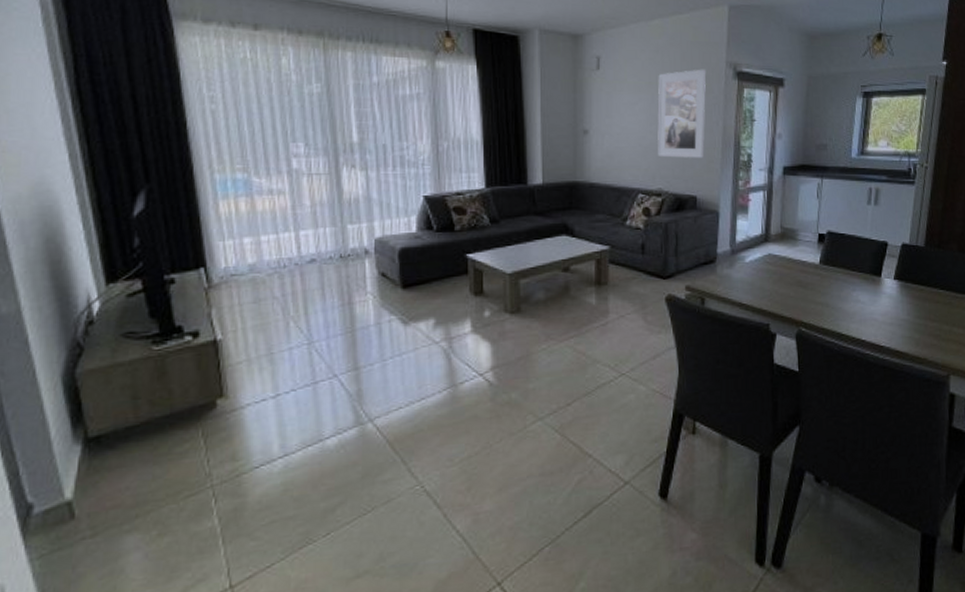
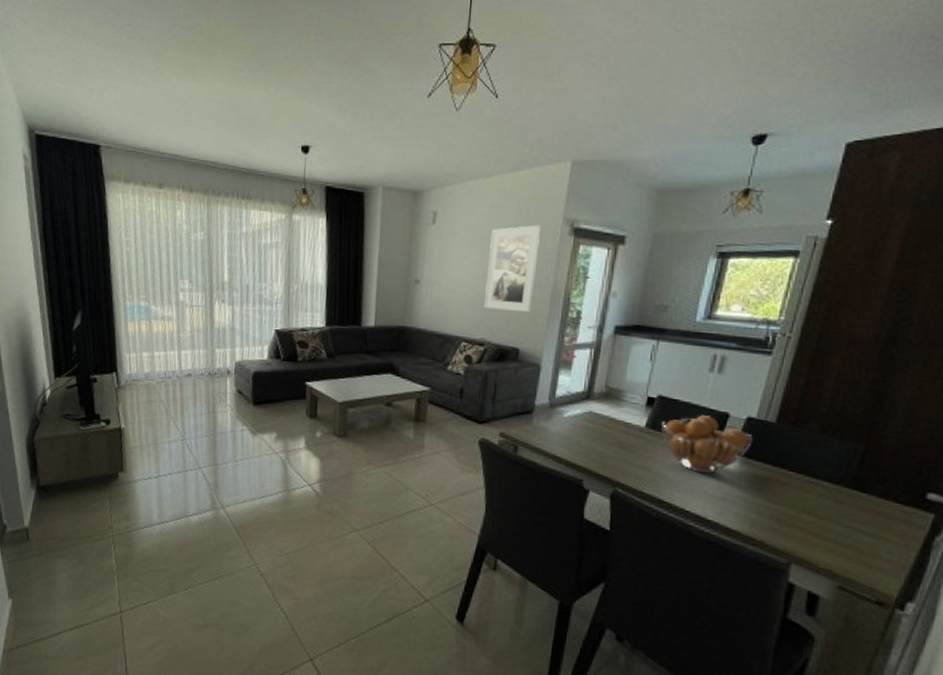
fruit basket: none [833,246,909,302] -> present [661,415,753,474]

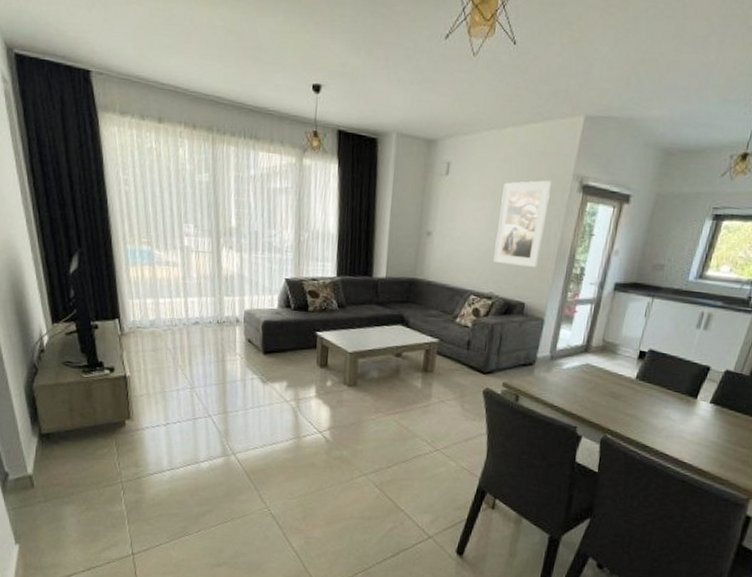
fruit basket: present [661,415,753,474] -> none [649,368,729,421]

